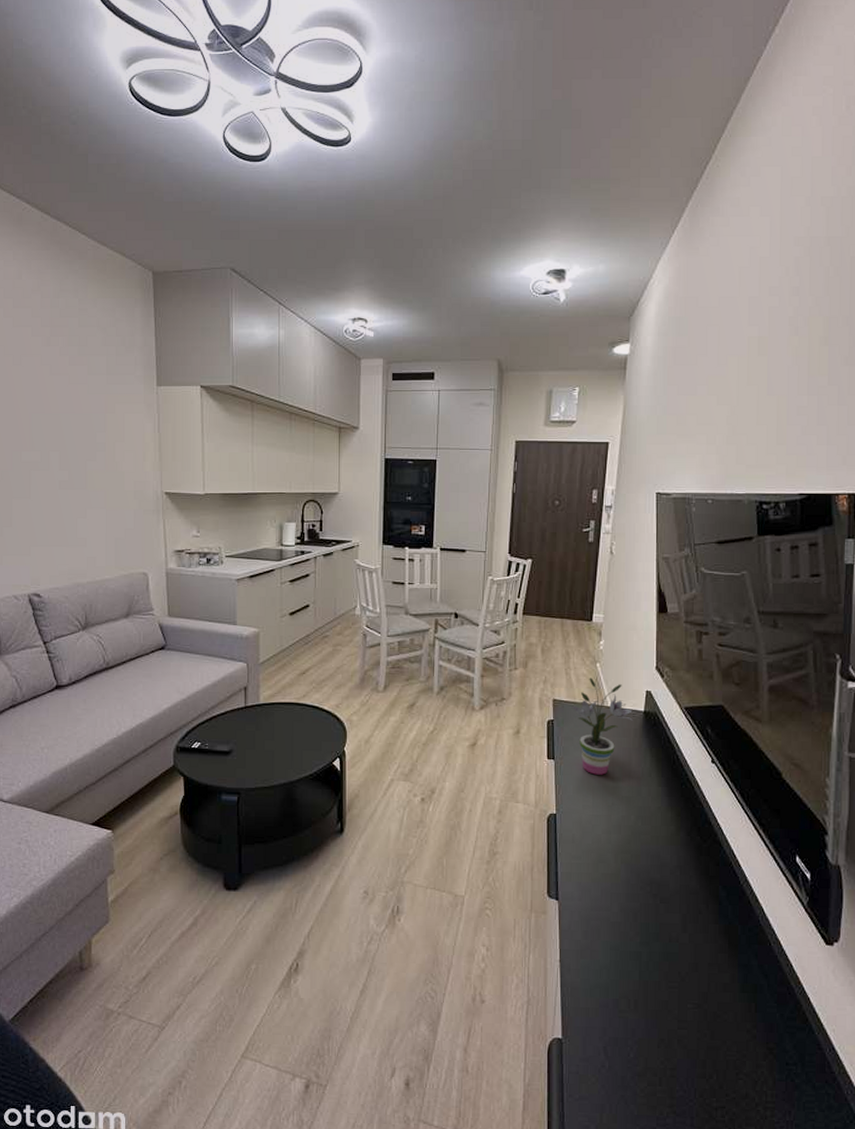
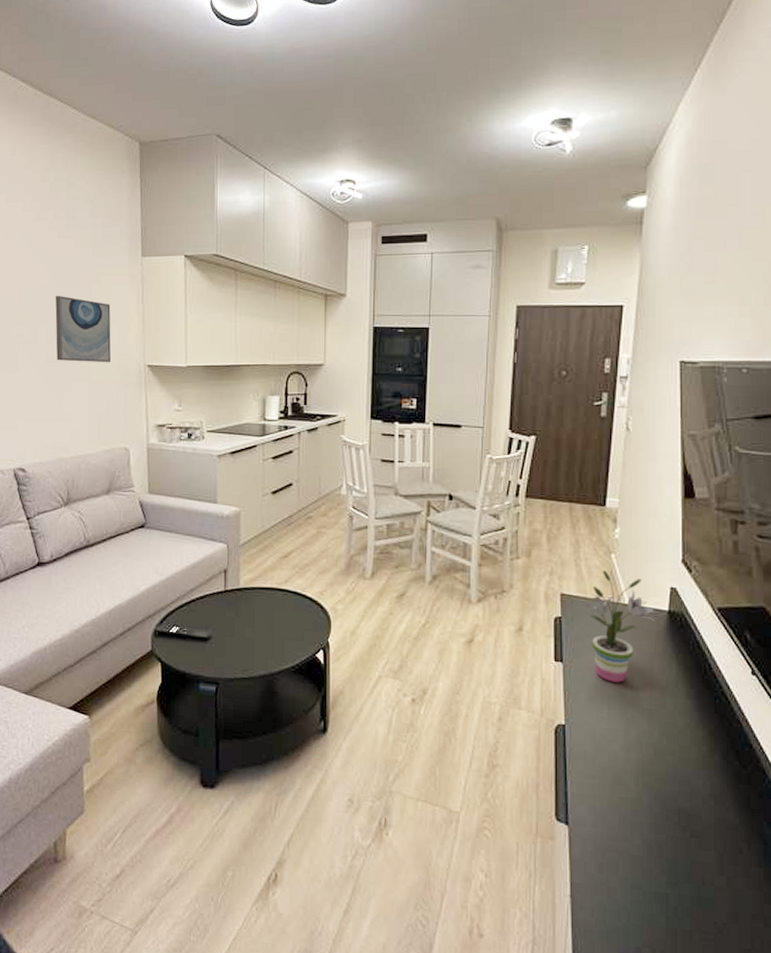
wall art: none [68,422,128,490] -> present [55,295,111,363]

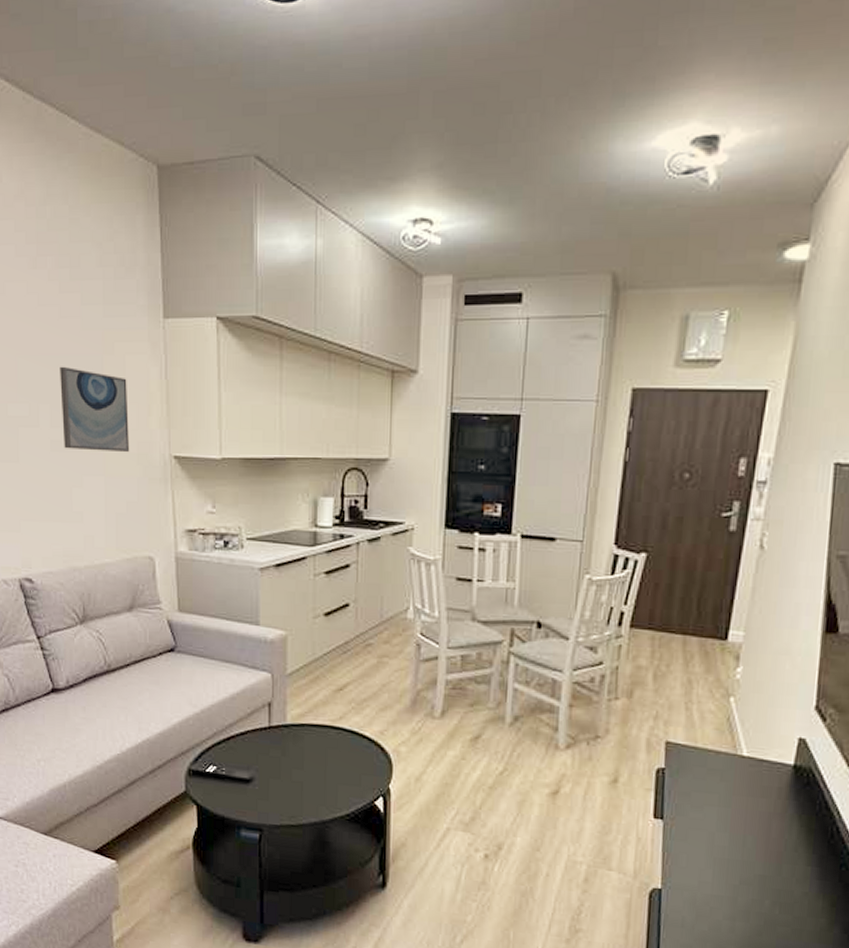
potted plant: present [582,570,655,683] -> none [690,716,777,845]

